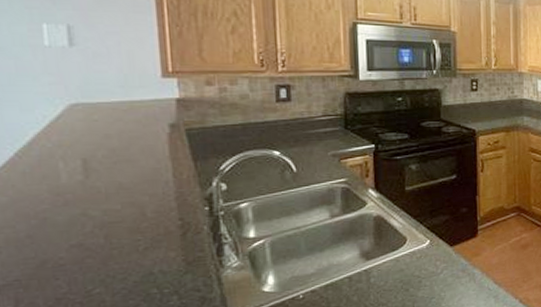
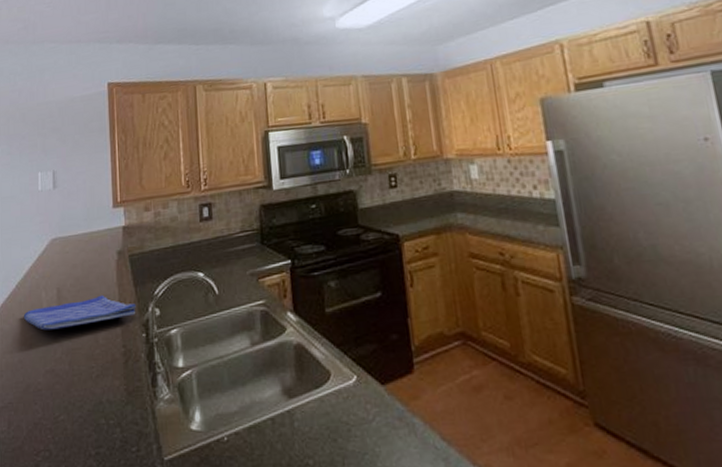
dish towel: none [29,168,196,204] -> present [23,294,136,331]

